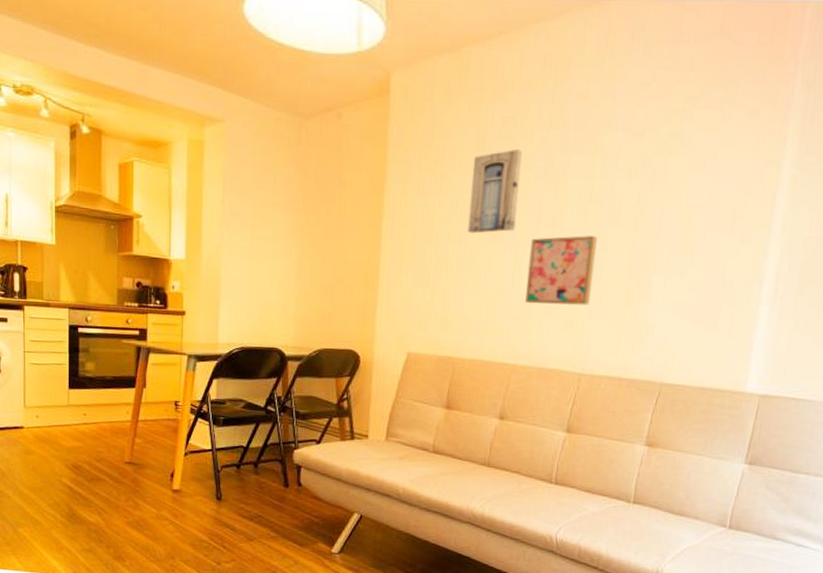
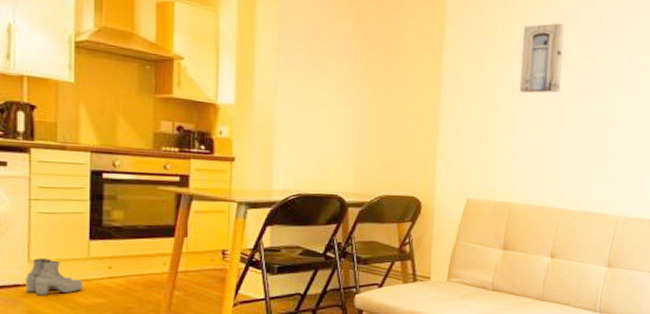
boots: none [23,404,64,438] -> present [26,258,83,296]
wall art: present [525,235,597,306] -> none [570,99,627,158]

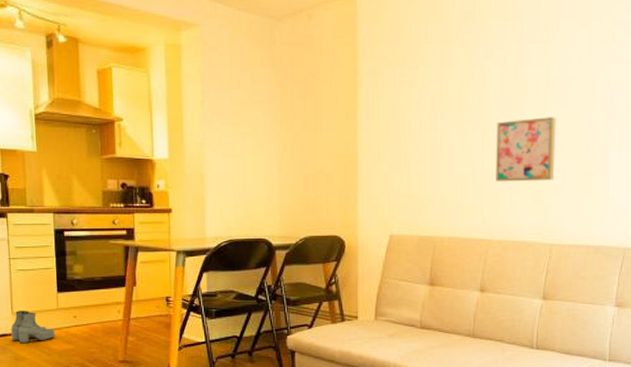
wall art: present [519,23,564,94] -> none [437,41,482,120]
wall art: none [570,99,627,158] -> present [496,117,556,182]

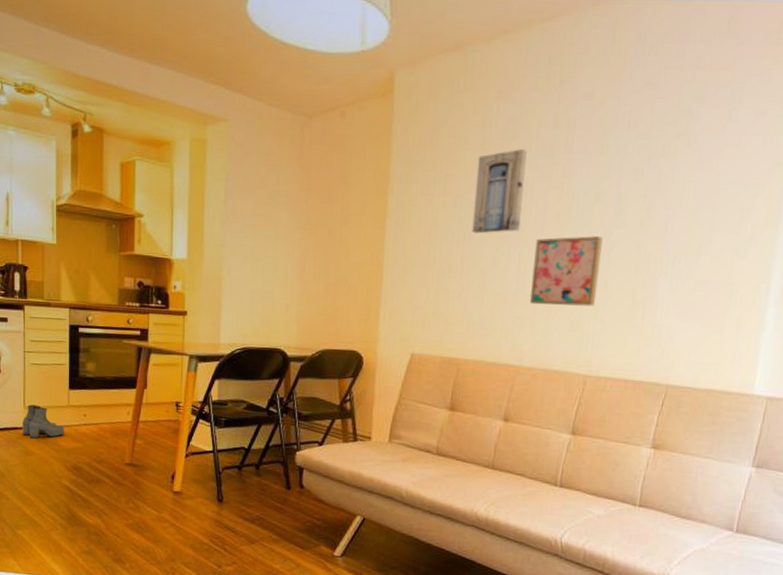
wall art: none [437,41,482,120] -> present [472,149,527,234]

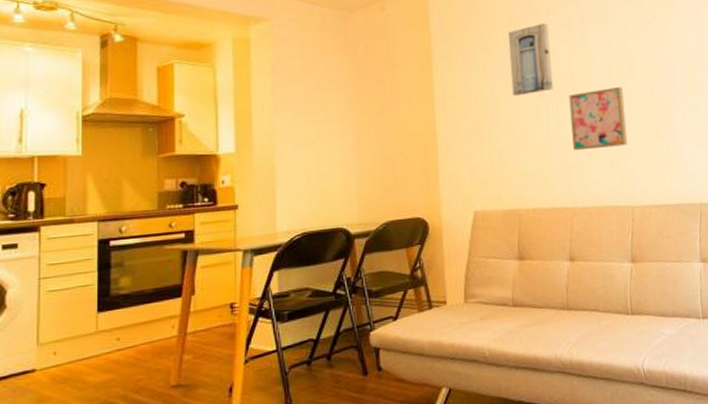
boots: present [22,405,64,439] -> none [35,338,91,381]

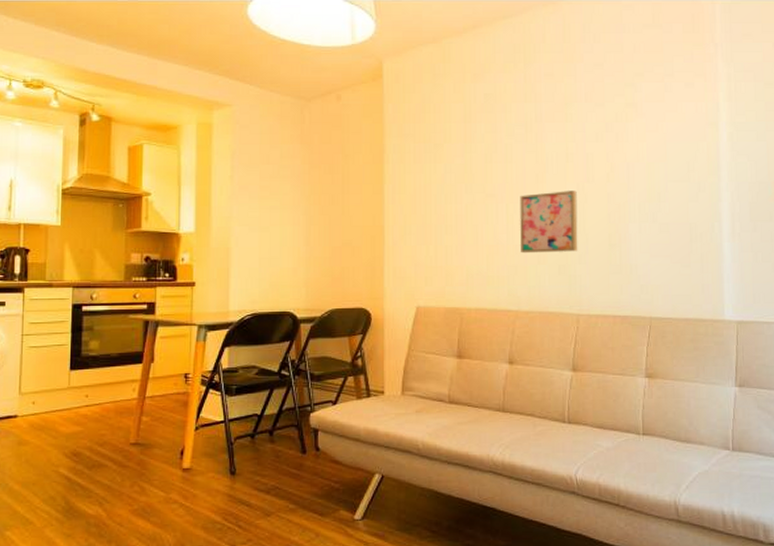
wall art: present [508,23,553,96] -> none [461,121,504,194]

